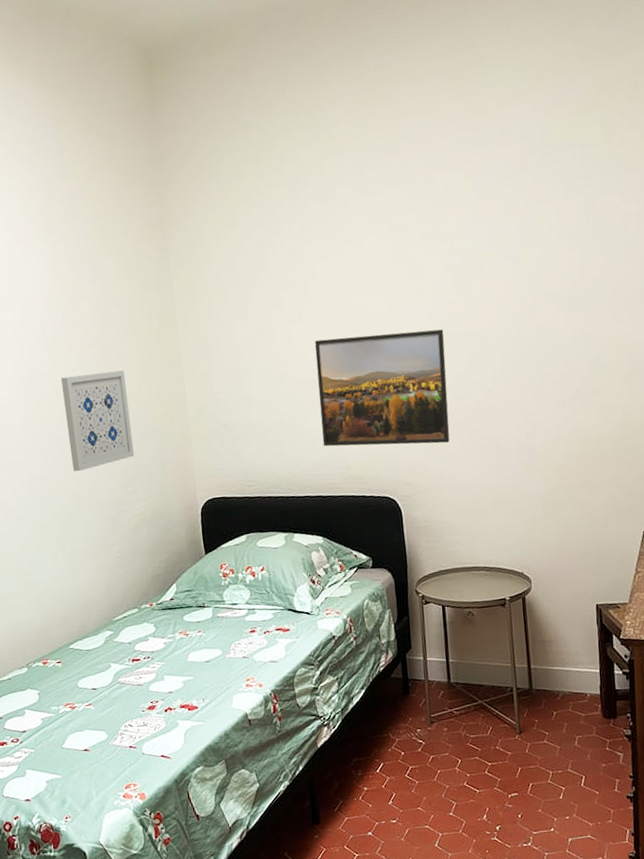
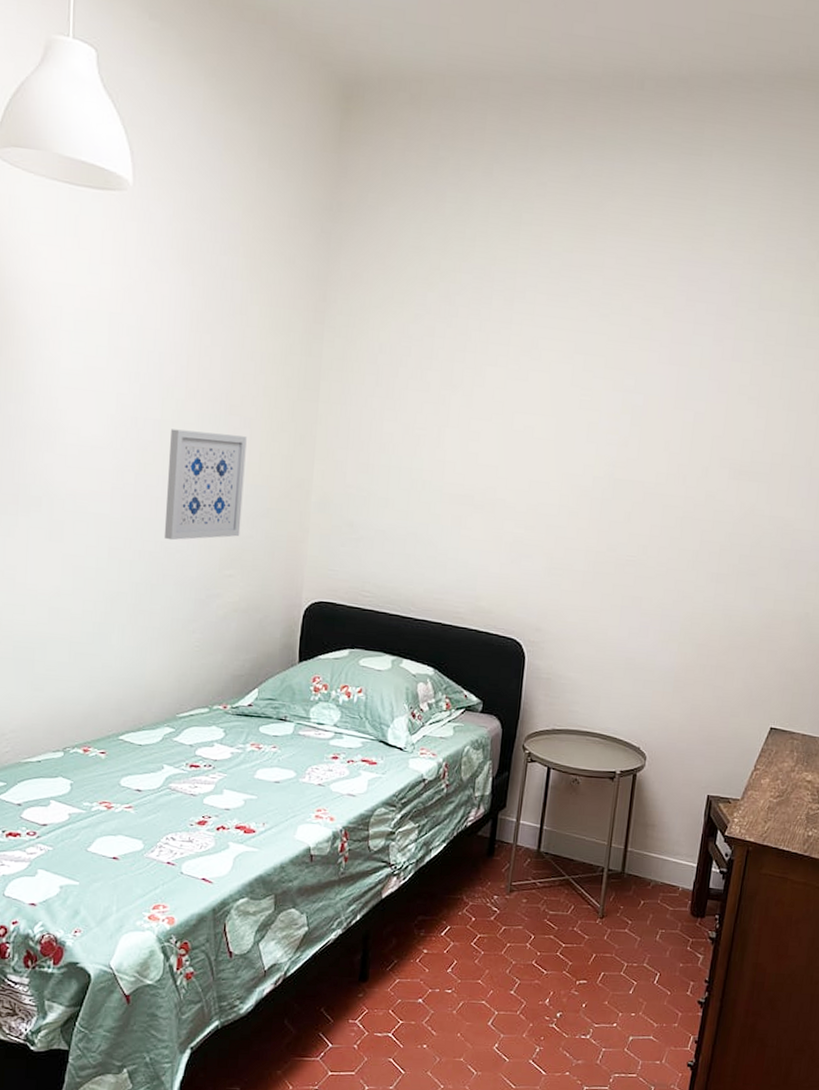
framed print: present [314,329,450,447] -> none [455,452,609,593]

